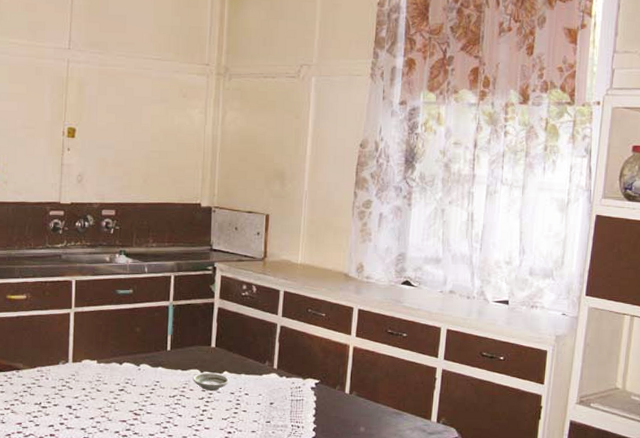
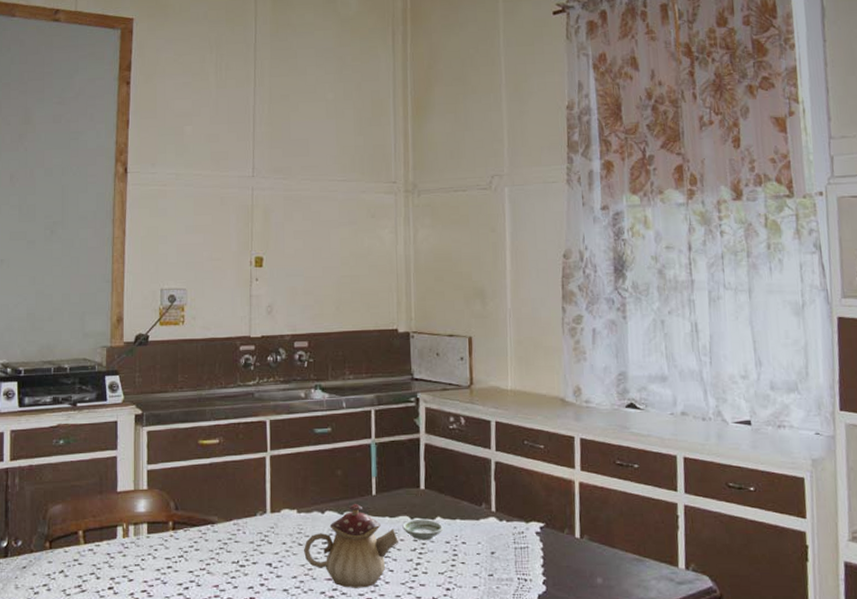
teapot: none [101,357,188,429] -> present [303,503,398,588]

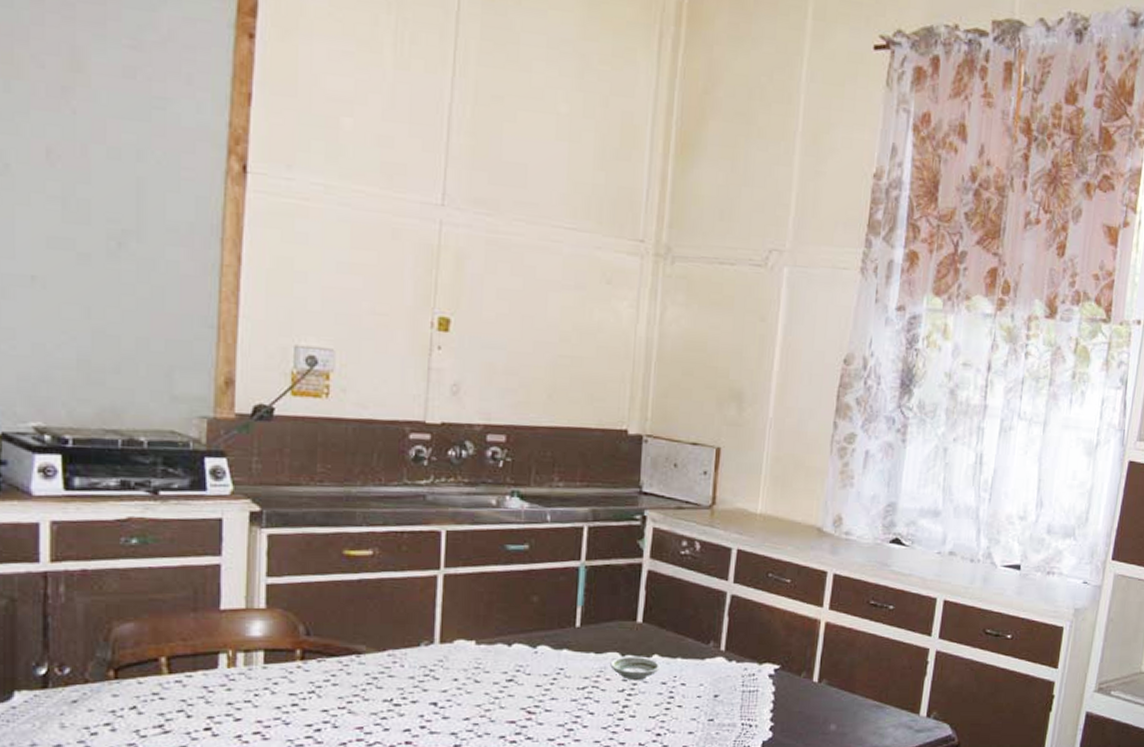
teapot: present [303,503,398,588] -> none [480,635,604,732]

